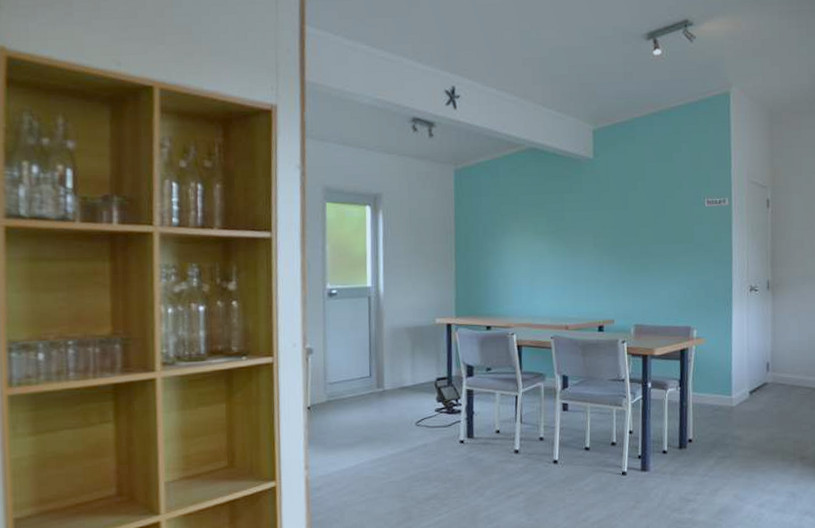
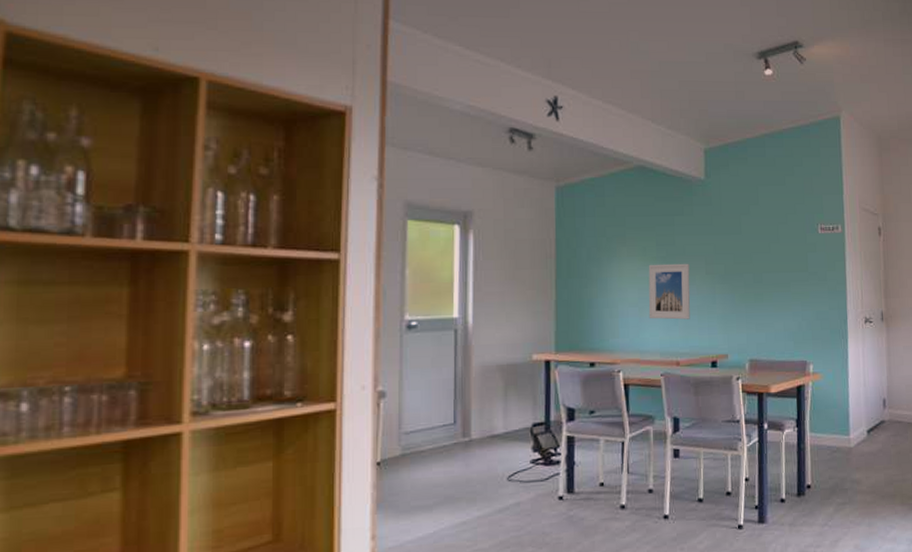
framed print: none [539,236,579,288] -> present [648,263,690,320]

